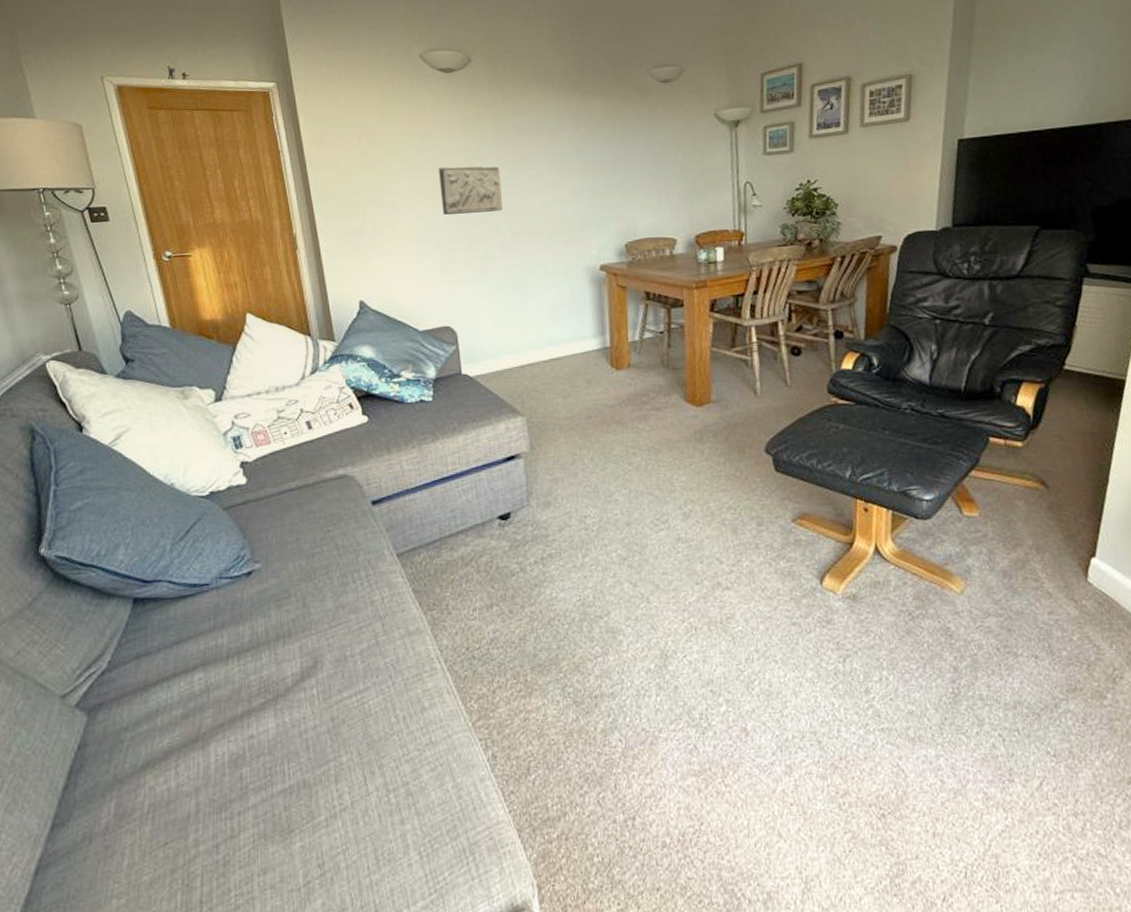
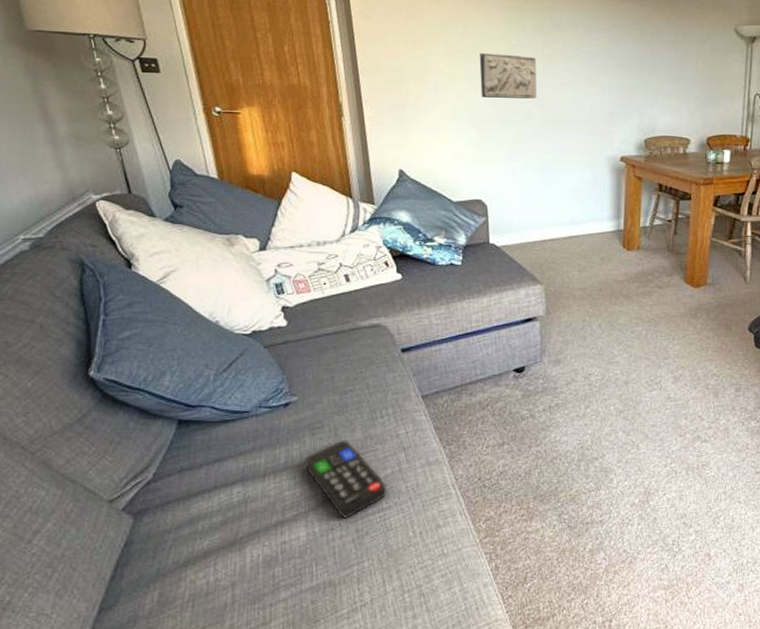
remote control: none [271,611,364,705] -> present [305,440,387,519]

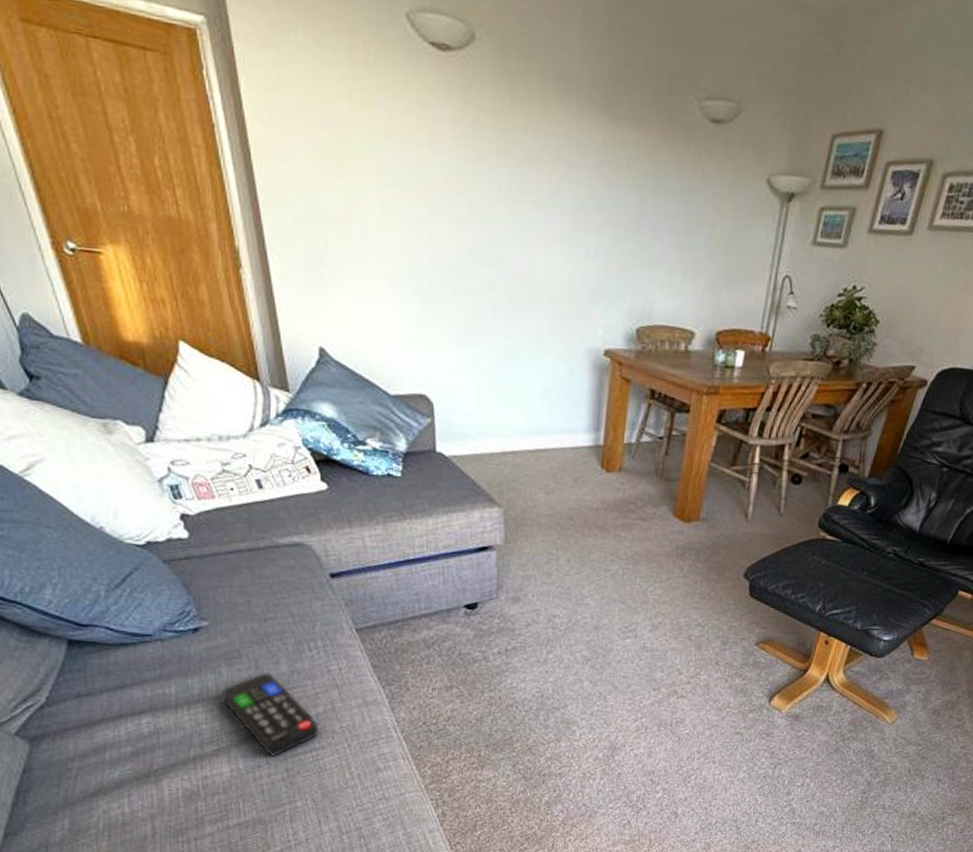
stone relief: present [479,53,537,99] -> none [422,189,500,261]

